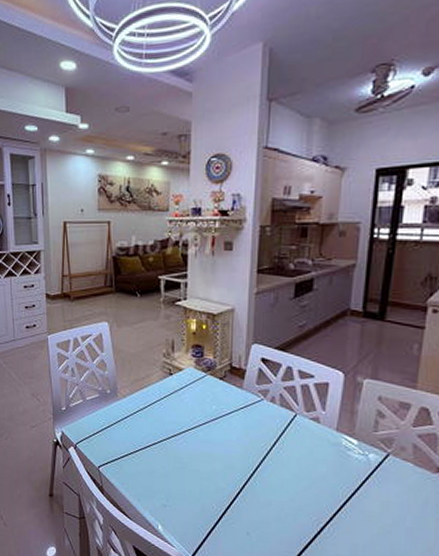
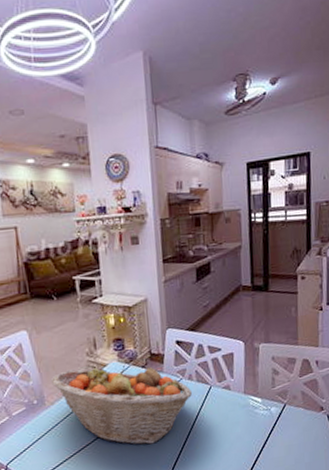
fruit basket: none [126,367,274,460] -> present [52,366,193,445]

